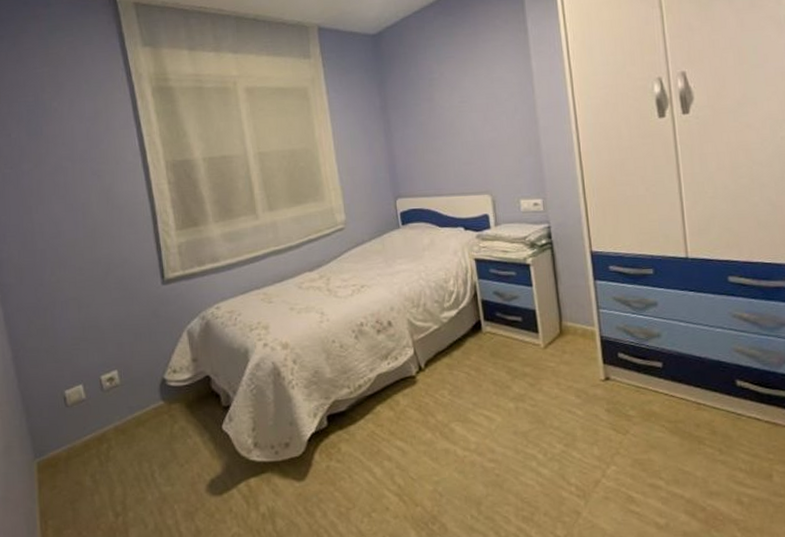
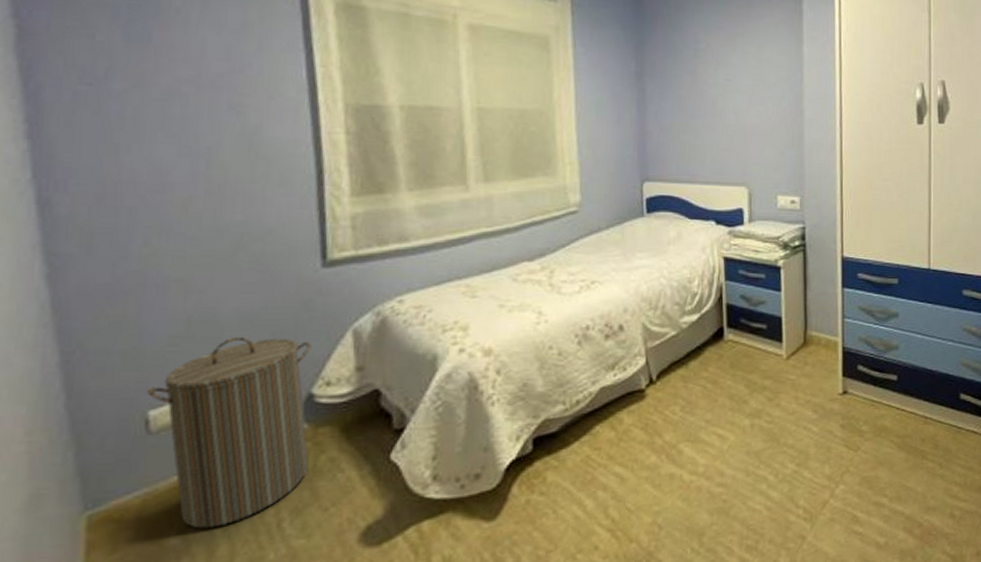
laundry hamper: none [63,337,168,475] -> present [147,336,311,529]

